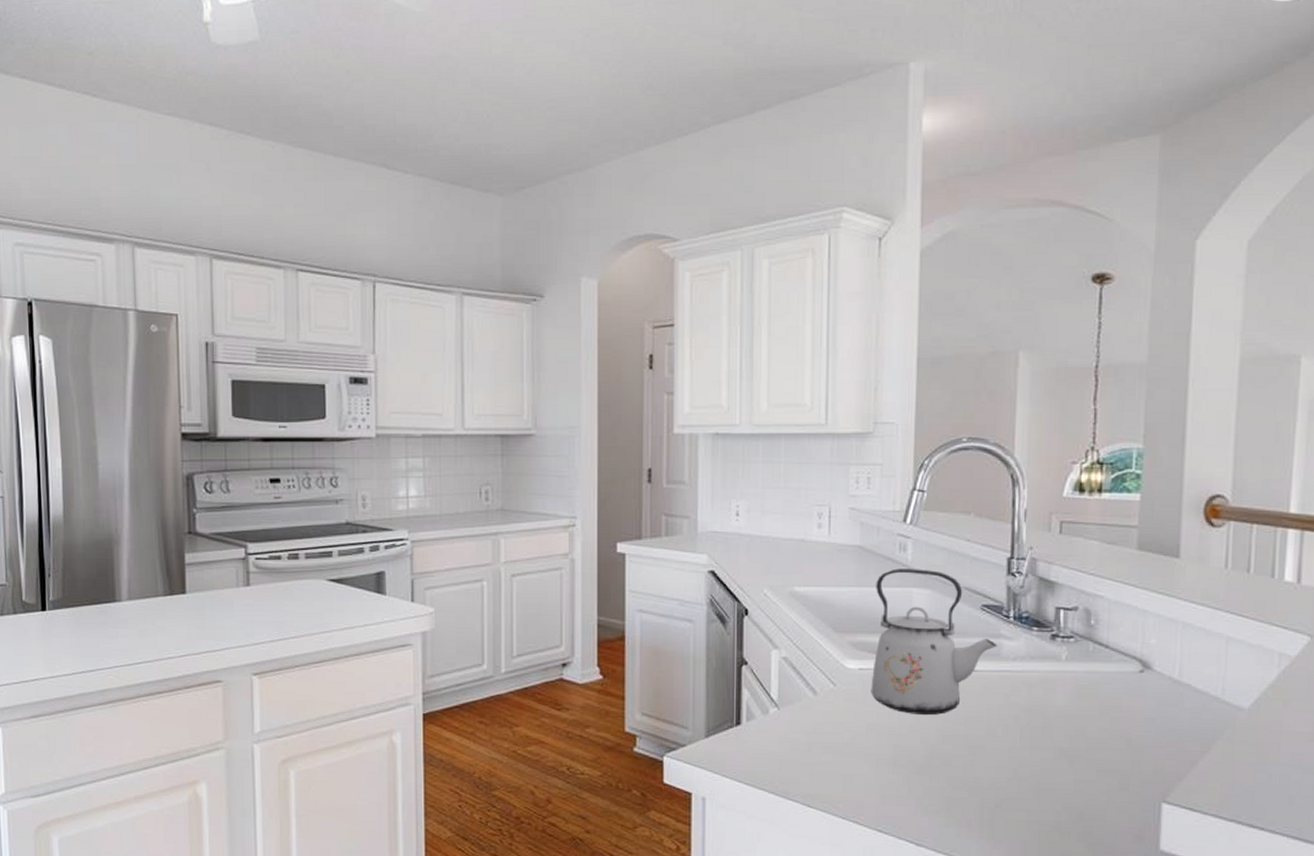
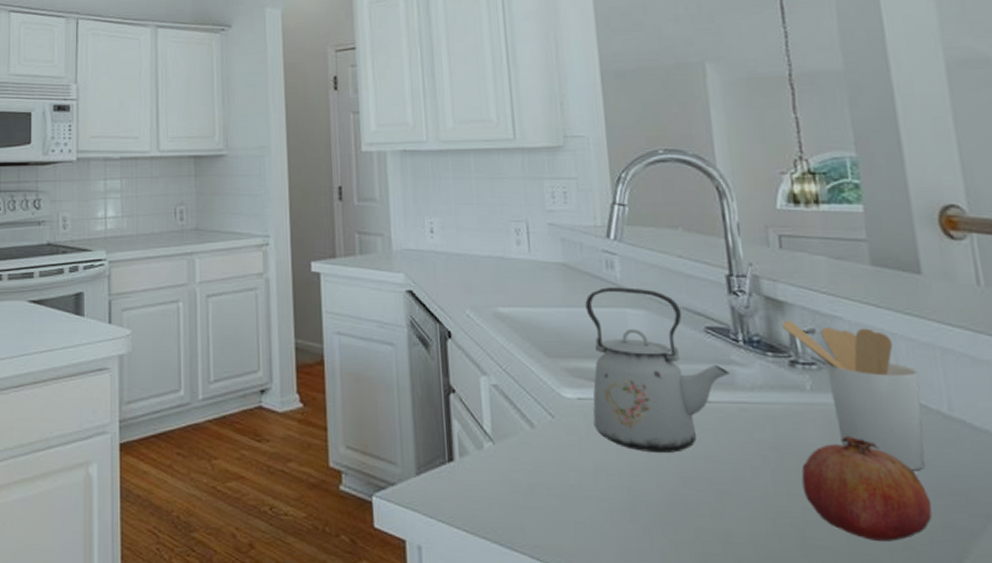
fruit: none [1044,698,1148,784] -> present [801,435,933,542]
utensil holder: none [1050,598,1160,727] -> present [781,319,925,471]

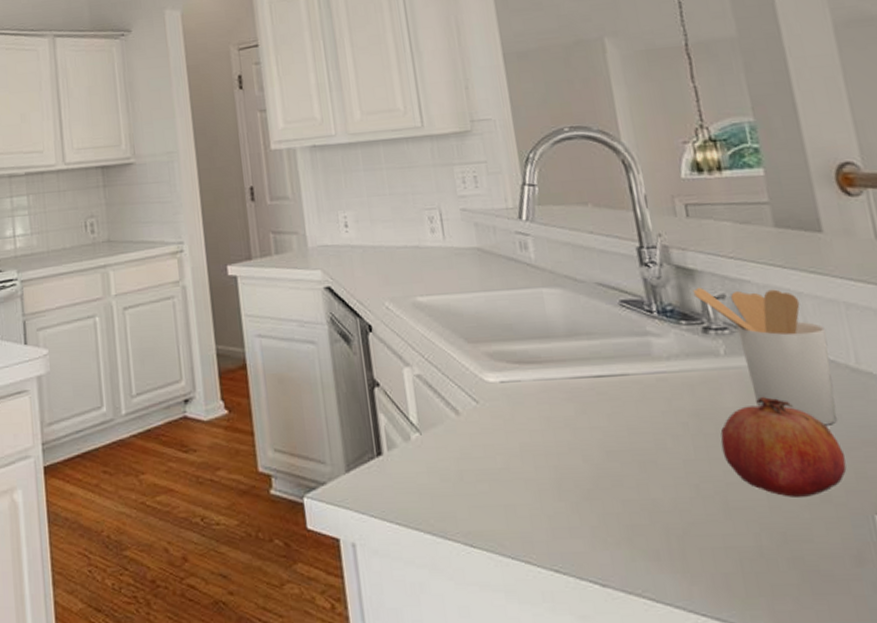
kettle: present [585,287,730,454] -> none [501,267,646,430]

